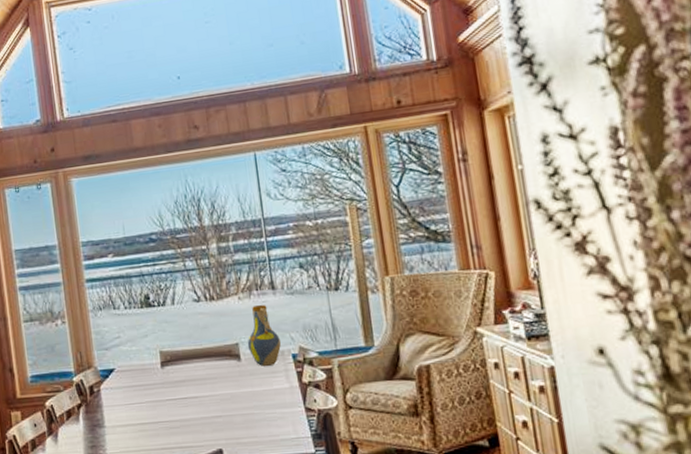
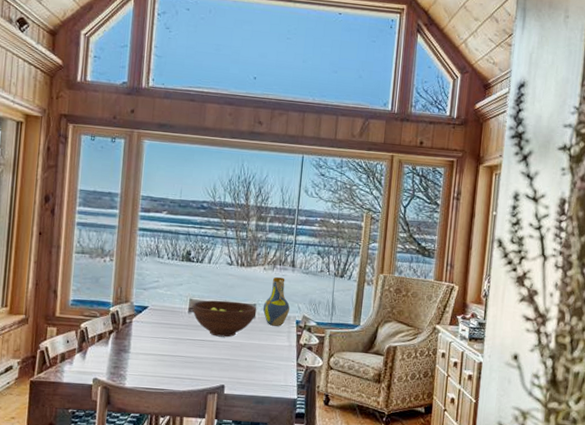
fruit bowl: none [164,344,241,391] -> present [192,300,257,337]

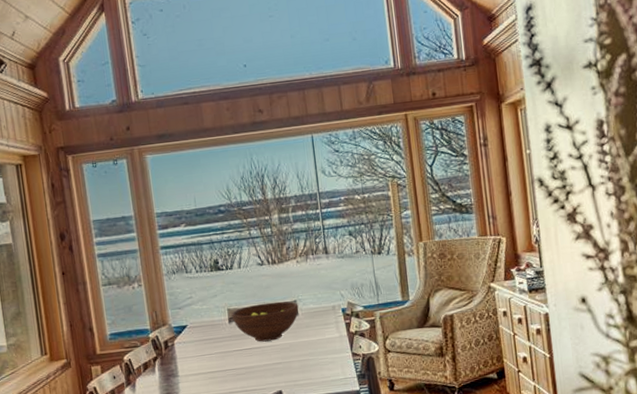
vase: present [262,277,290,326] -> none [304,267,333,320]

